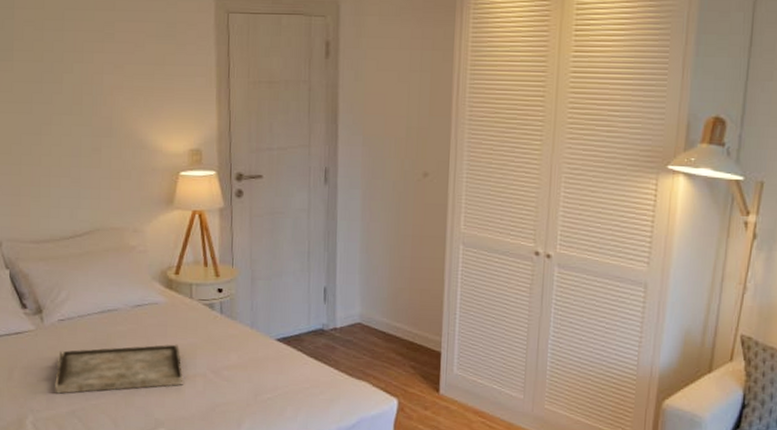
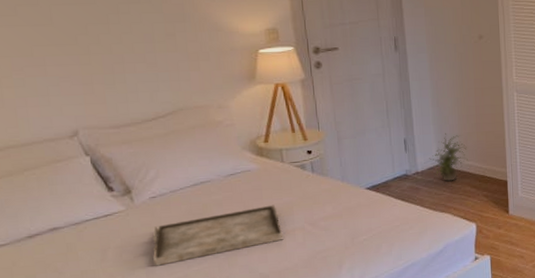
potted plant: none [351,285,397,344] -> present [429,132,469,182]

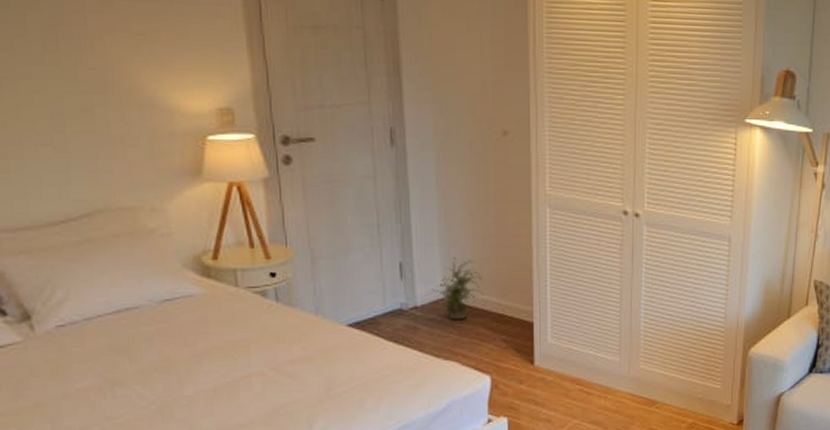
serving tray: present [153,204,284,266] -> none [60,341,236,416]

